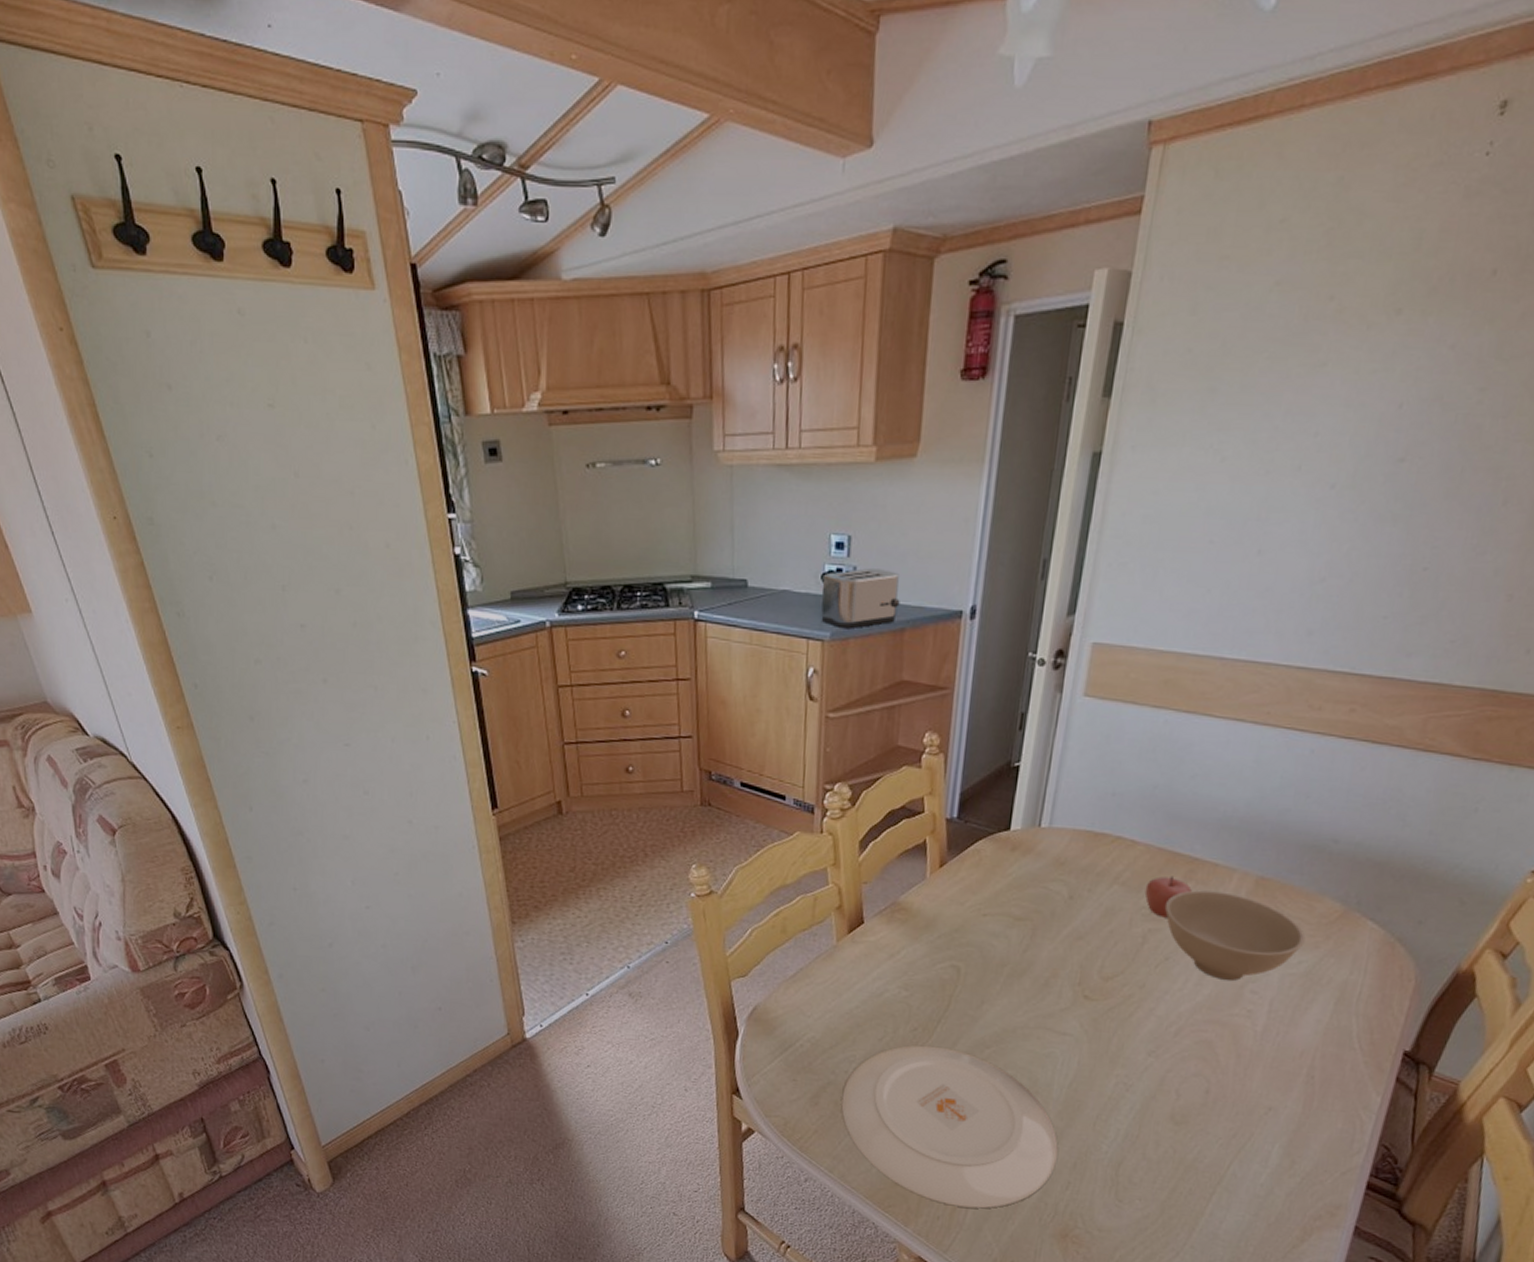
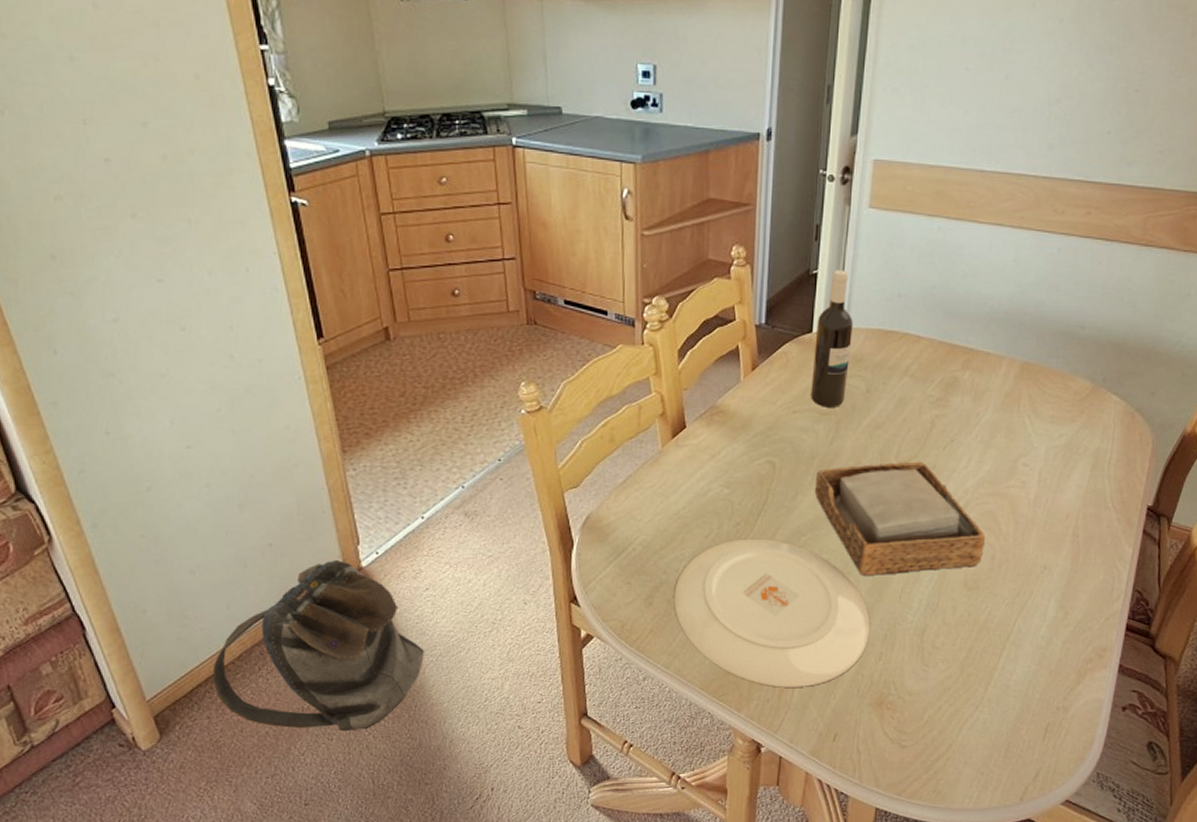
backpack: none [382,1029,583,1198] -> present [212,560,424,732]
toaster: present [821,568,900,629] -> none [631,95,704,152]
napkin holder: none [1002,977,1200,1100] -> present [814,461,985,576]
wine bottle: none [1004,763,1058,913] -> present [811,270,853,407]
fruit: present [1144,876,1192,918] -> none [930,366,969,404]
bowl: present [1165,890,1306,981] -> none [949,377,1064,456]

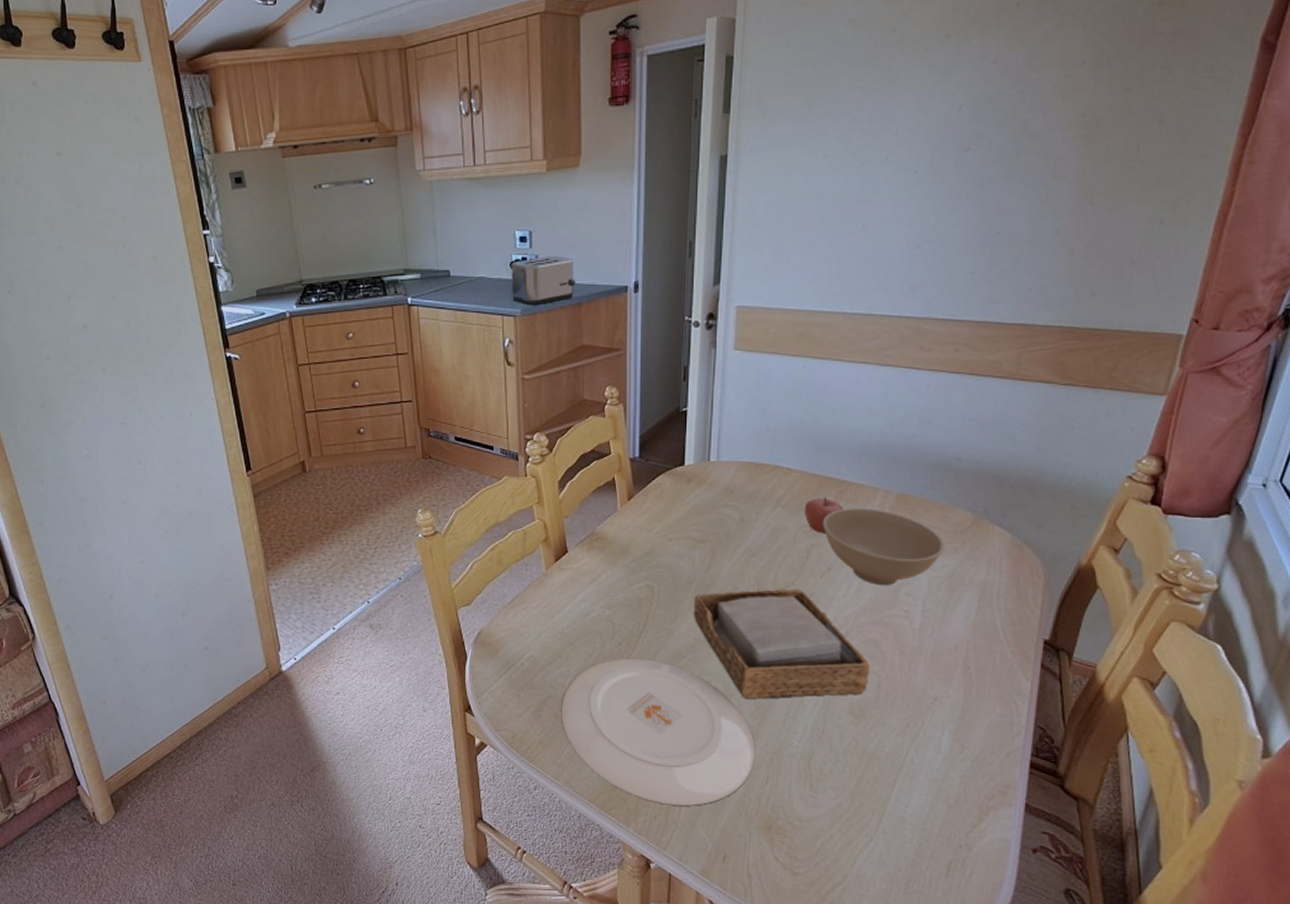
backpack: present [212,560,424,732] -> none [158,664,335,820]
toaster: none [631,95,704,152] -> present [511,256,576,306]
wine bottle: present [811,270,853,407] -> none [685,407,724,535]
fruit: none [930,366,969,404] -> present [804,497,843,533]
bowl: none [949,377,1064,456] -> present [823,508,945,585]

